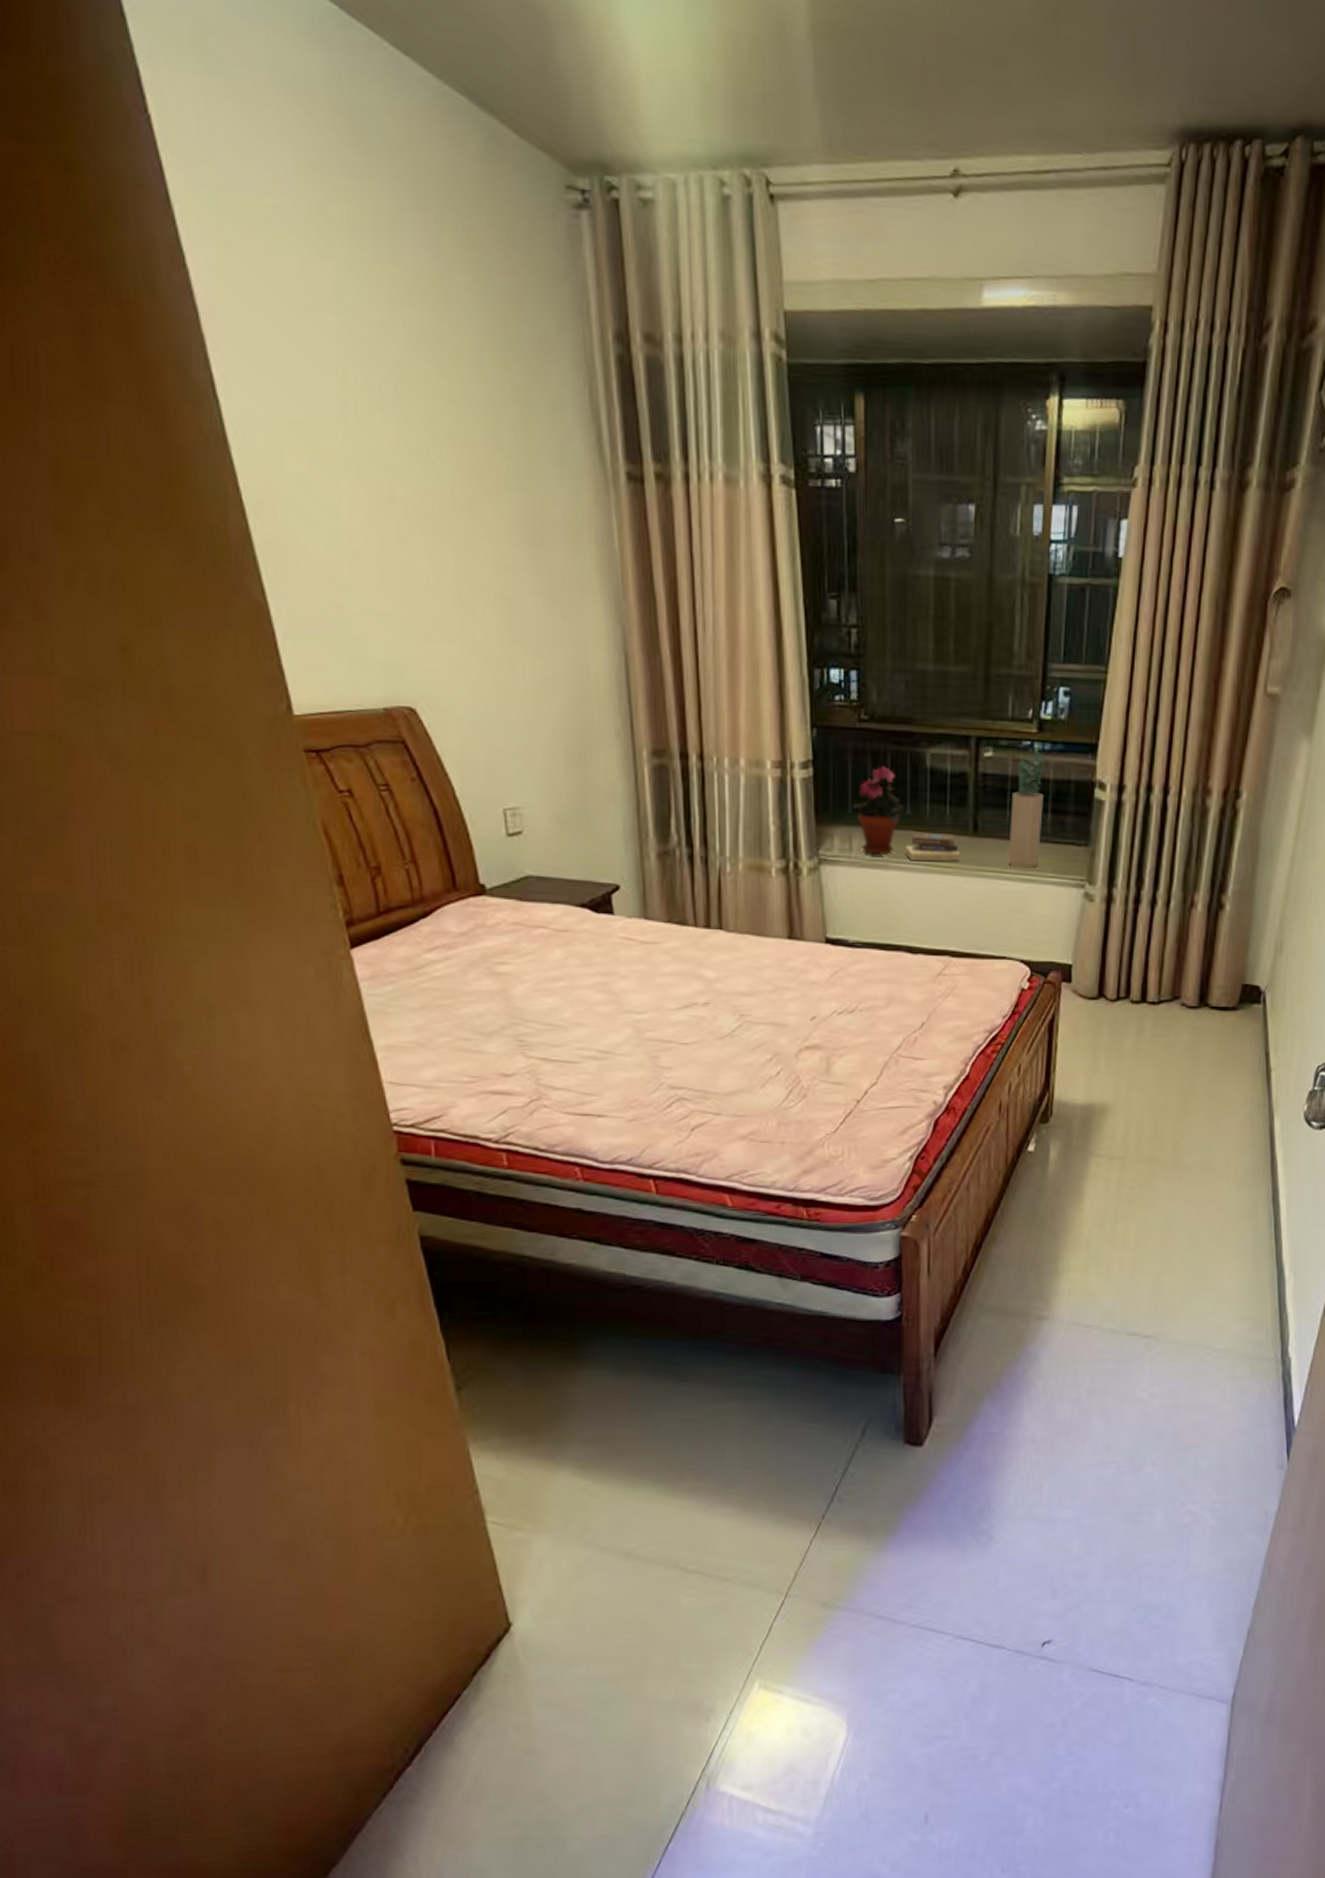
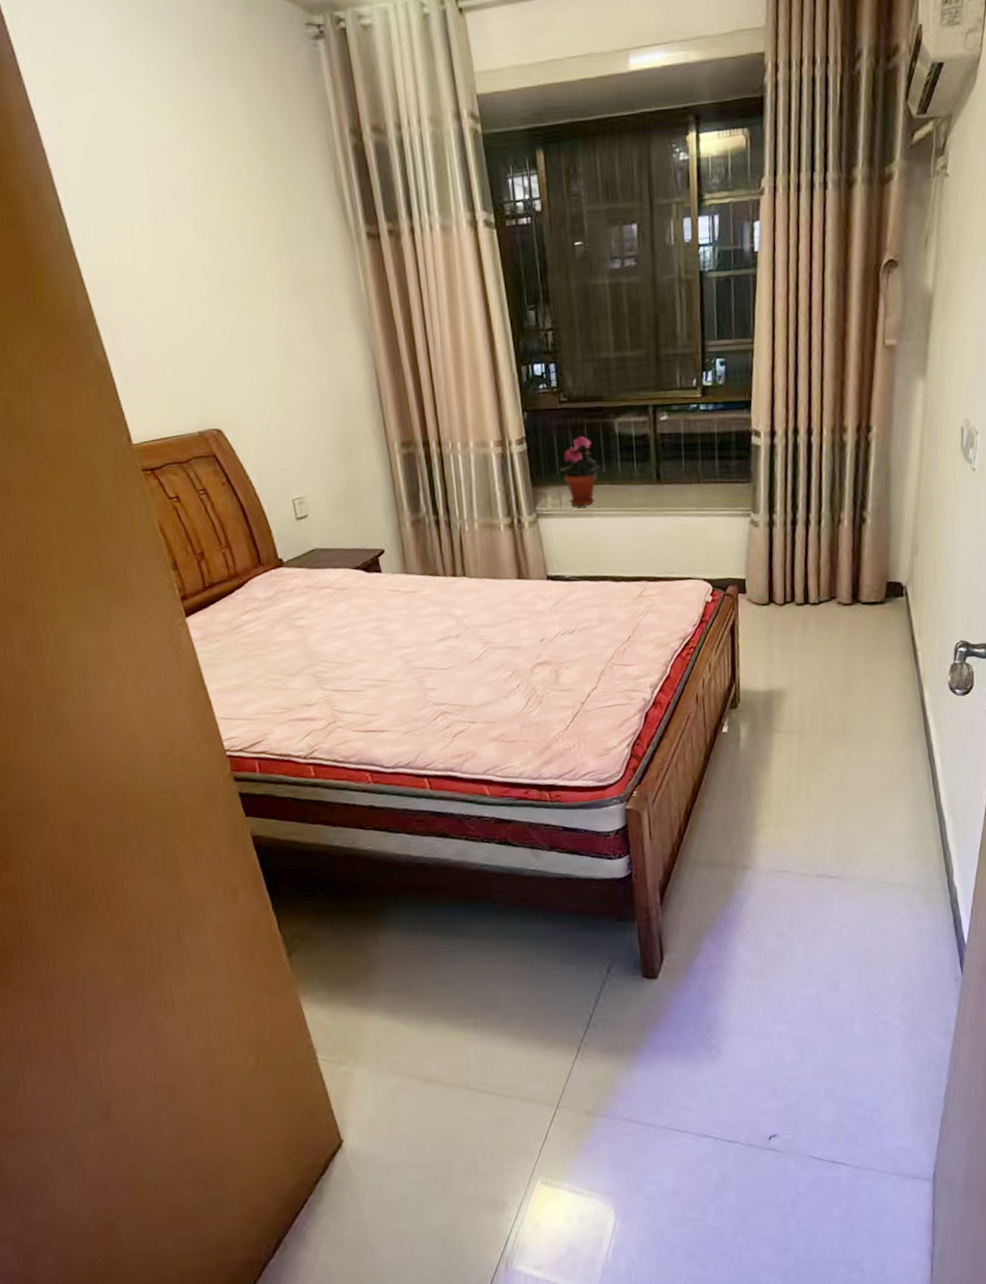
books: present [904,833,960,862] -> none [603,484,648,509]
vase: present [1008,741,1045,868] -> none [685,404,712,505]

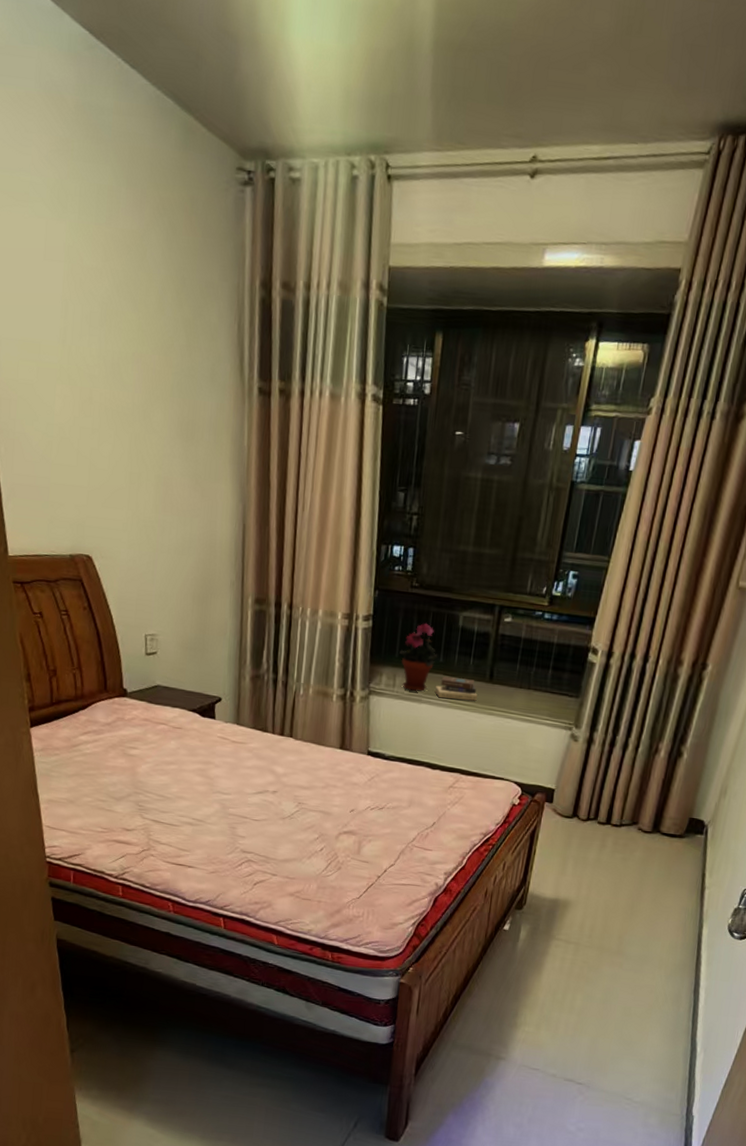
books: none [603,484,648,509] -> present [434,676,477,701]

